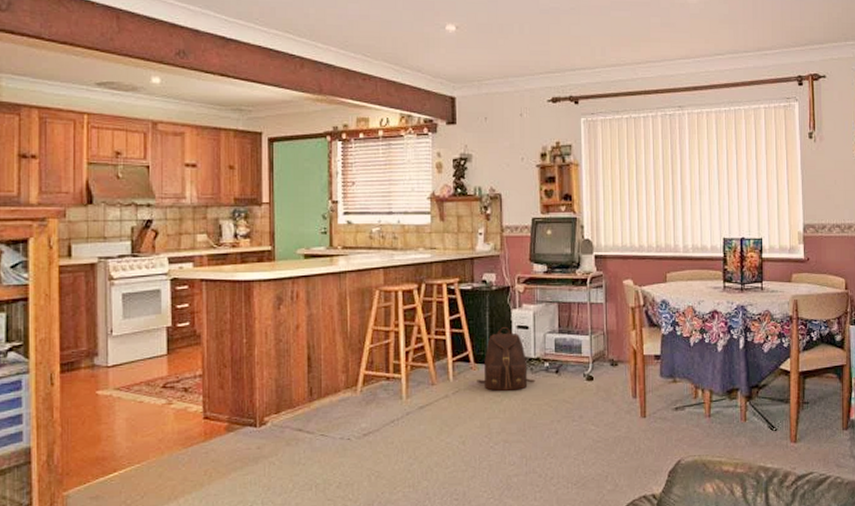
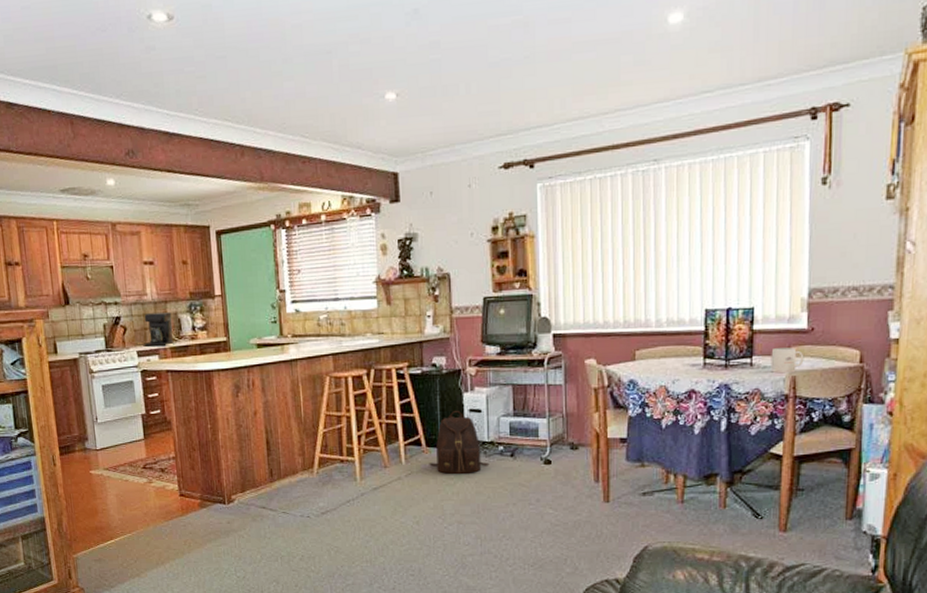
coffee maker: none [176,216,212,254] -> present [143,311,174,347]
mug: none [777,275,803,297] -> present [770,347,804,374]

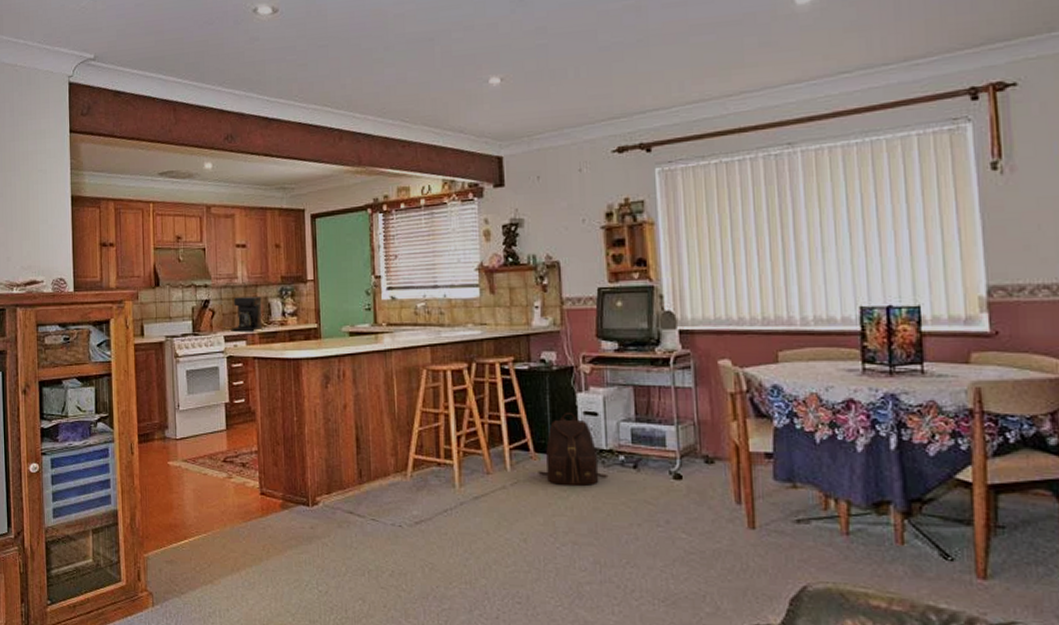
mug: present [770,347,804,374] -> none [946,354,990,384]

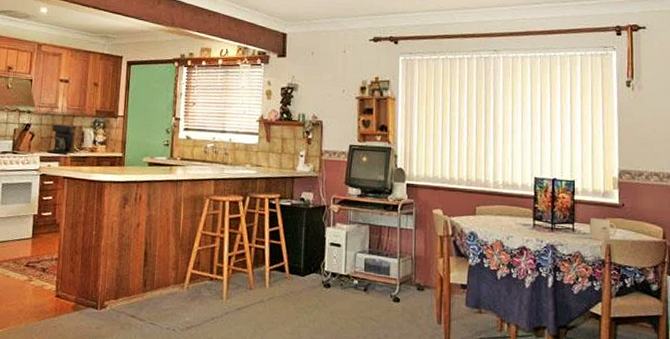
backpack: present [538,413,609,486] -> none [290,243,345,303]
mug: none [946,354,990,384] -> present [589,218,617,242]

